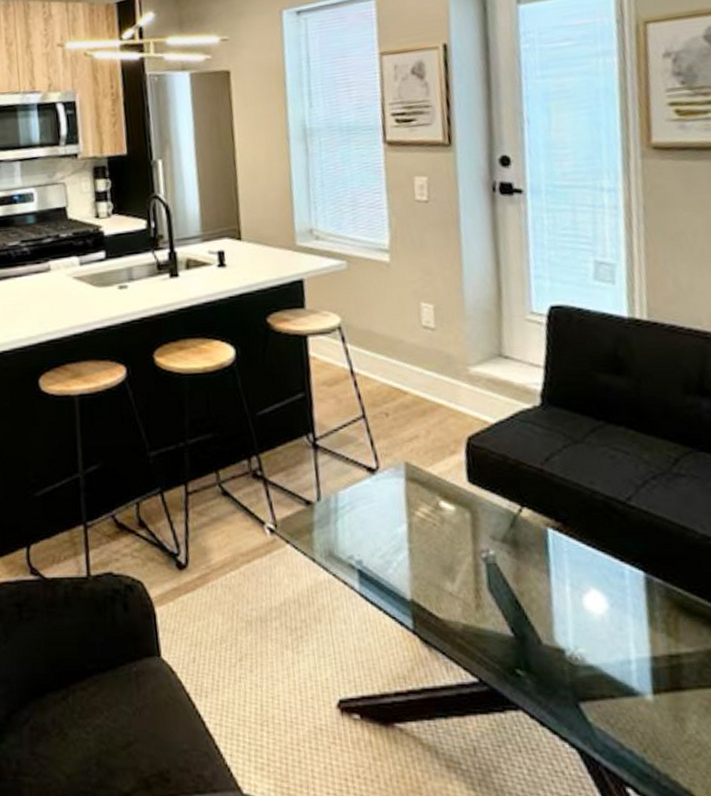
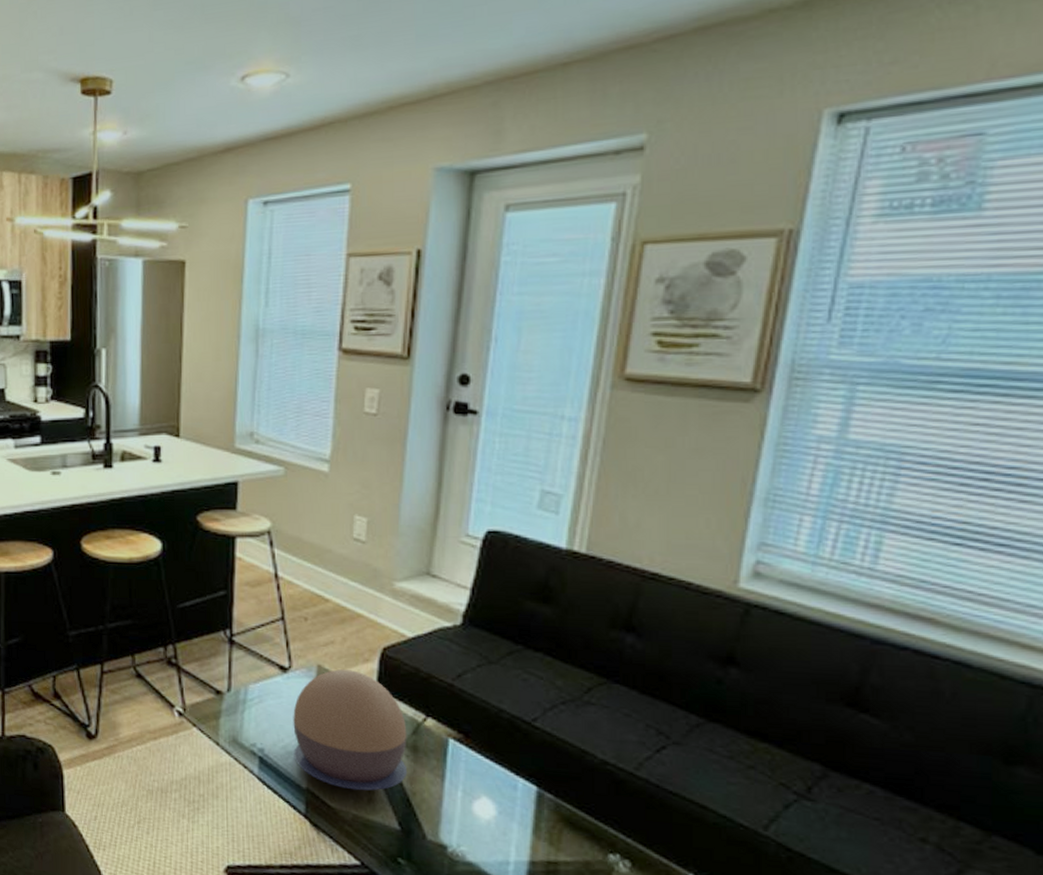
decorative bowl: none [387,464,512,597] -> present [293,669,408,791]

